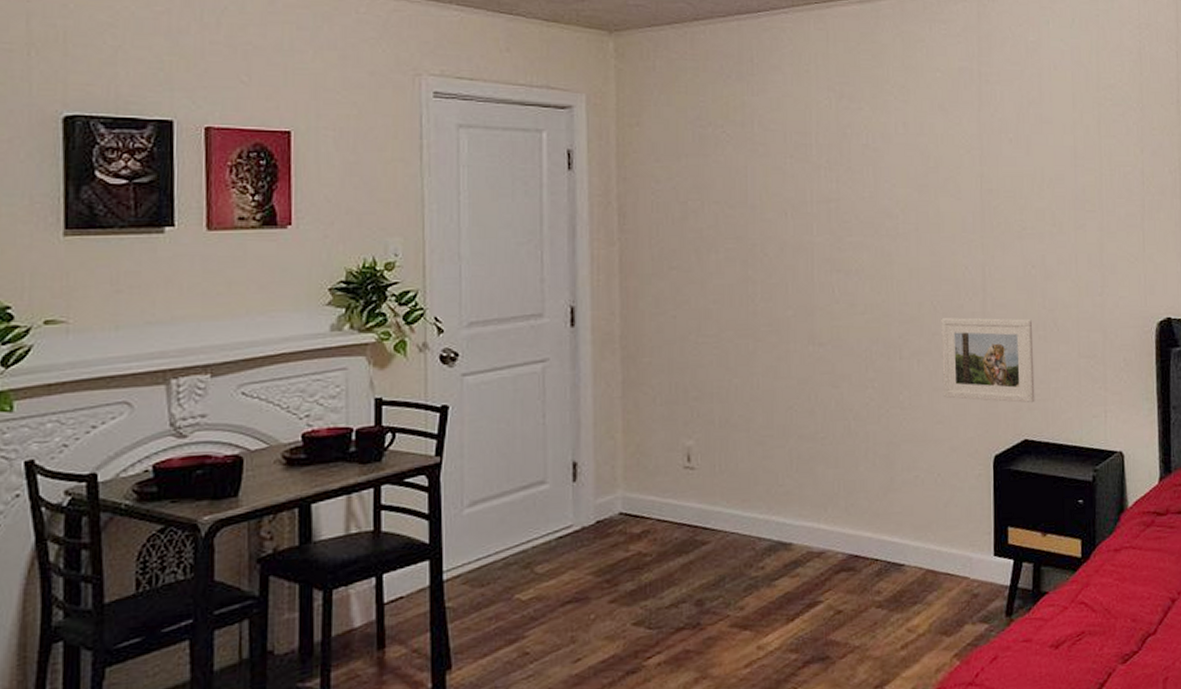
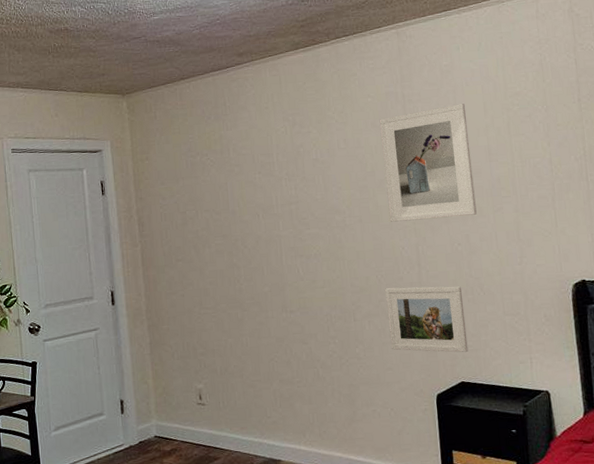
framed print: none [948,91,1056,233] -> present [379,104,477,222]

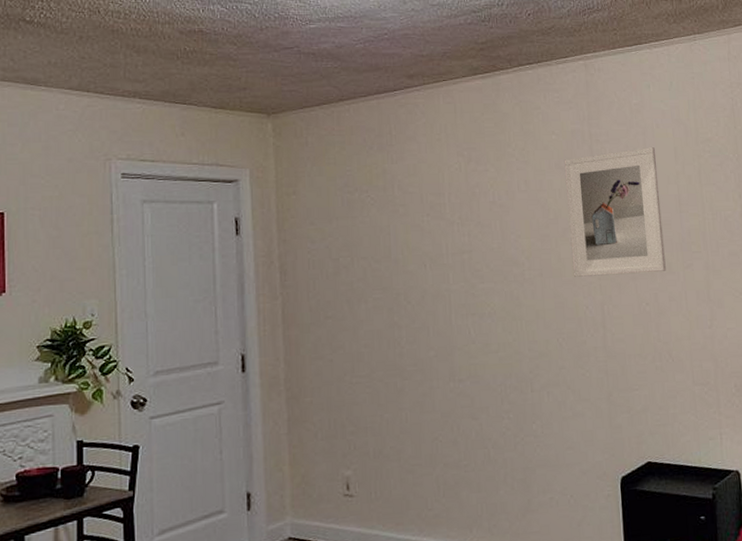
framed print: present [385,286,469,353] -> none [567,351,656,429]

